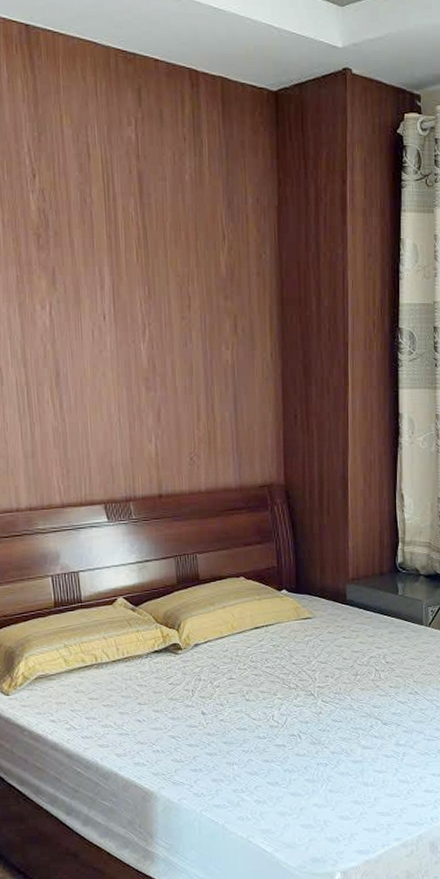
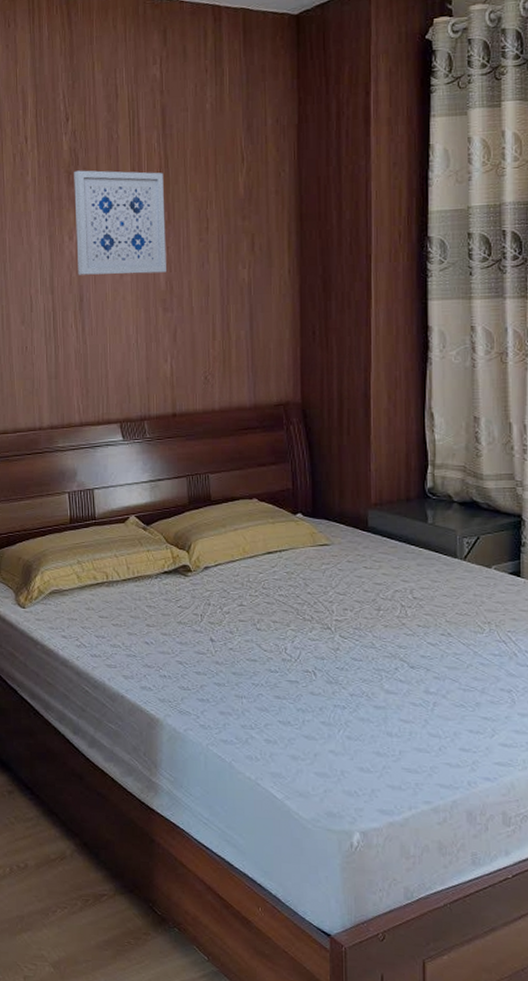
wall art: none [44,234,148,350] -> present [74,170,166,275]

